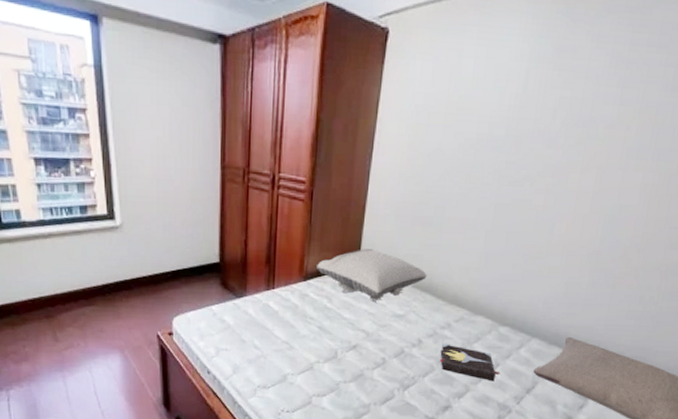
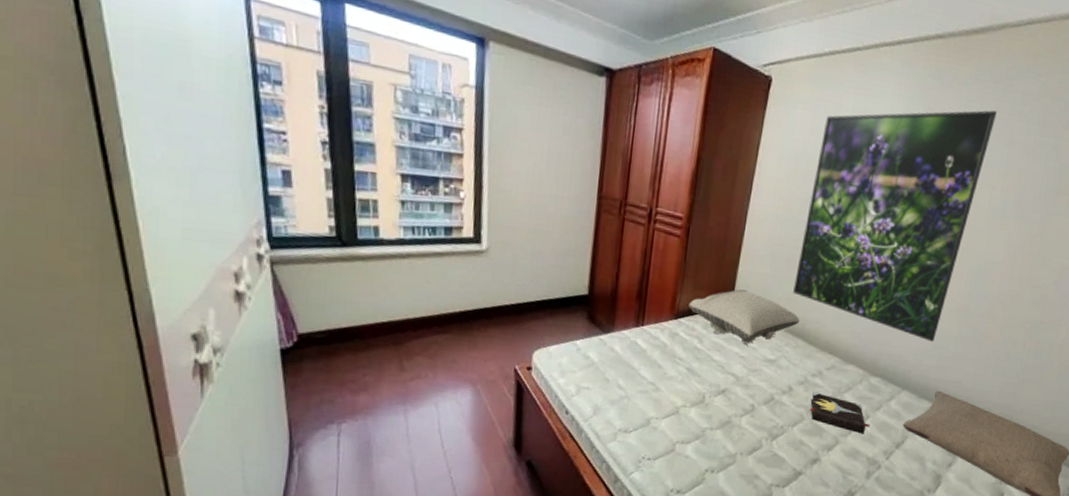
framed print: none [419,43,632,290] -> present [793,110,997,342]

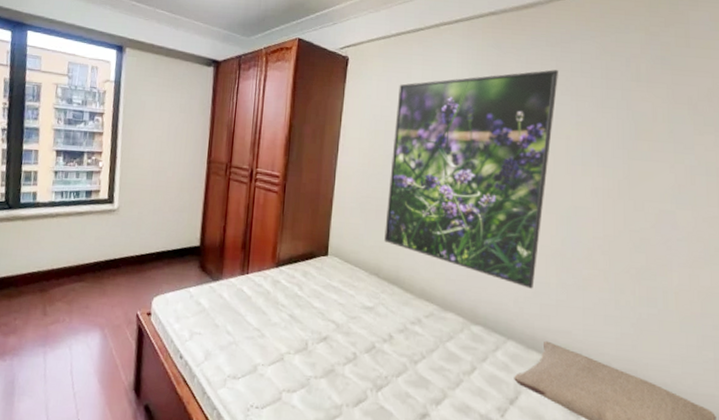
pillow: present [689,289,800,346] -> none [288,239,394,293]
hardback book: present [809,392,871,434] -> none [412,340,479,388]

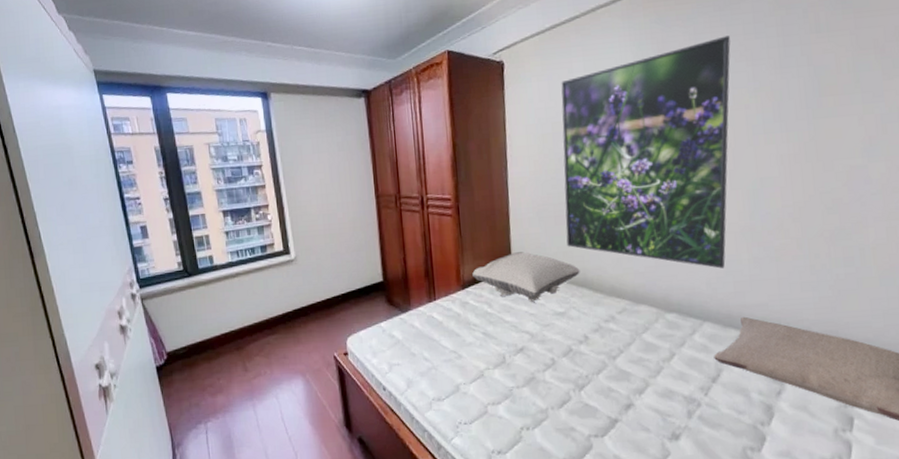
pillow: none [288,239,394,293] -> present [472,252,580,303]

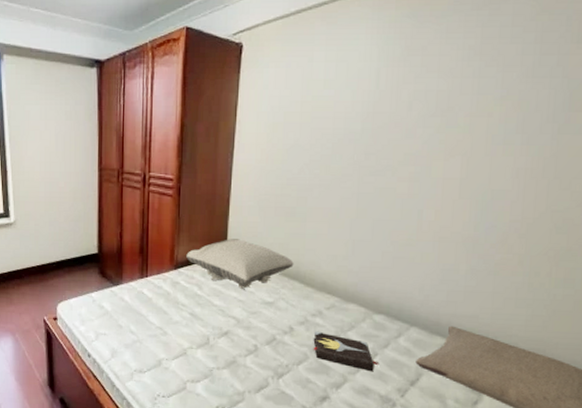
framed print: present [561,36,731,269] -> none [284,38,484,276]
hardback book: none [609,337,679,373] -> present [313,331,380,372]

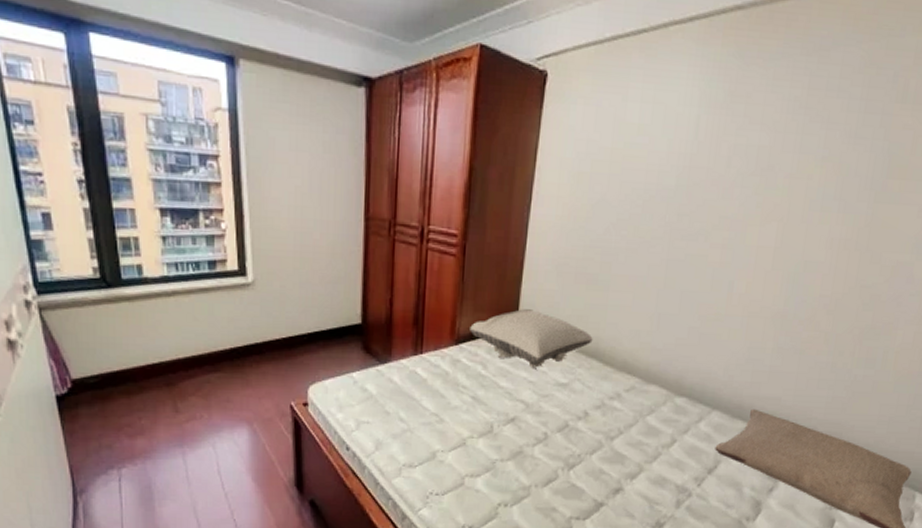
hardback book: present [313,331,380,372] -> none [608,416,678,460]

